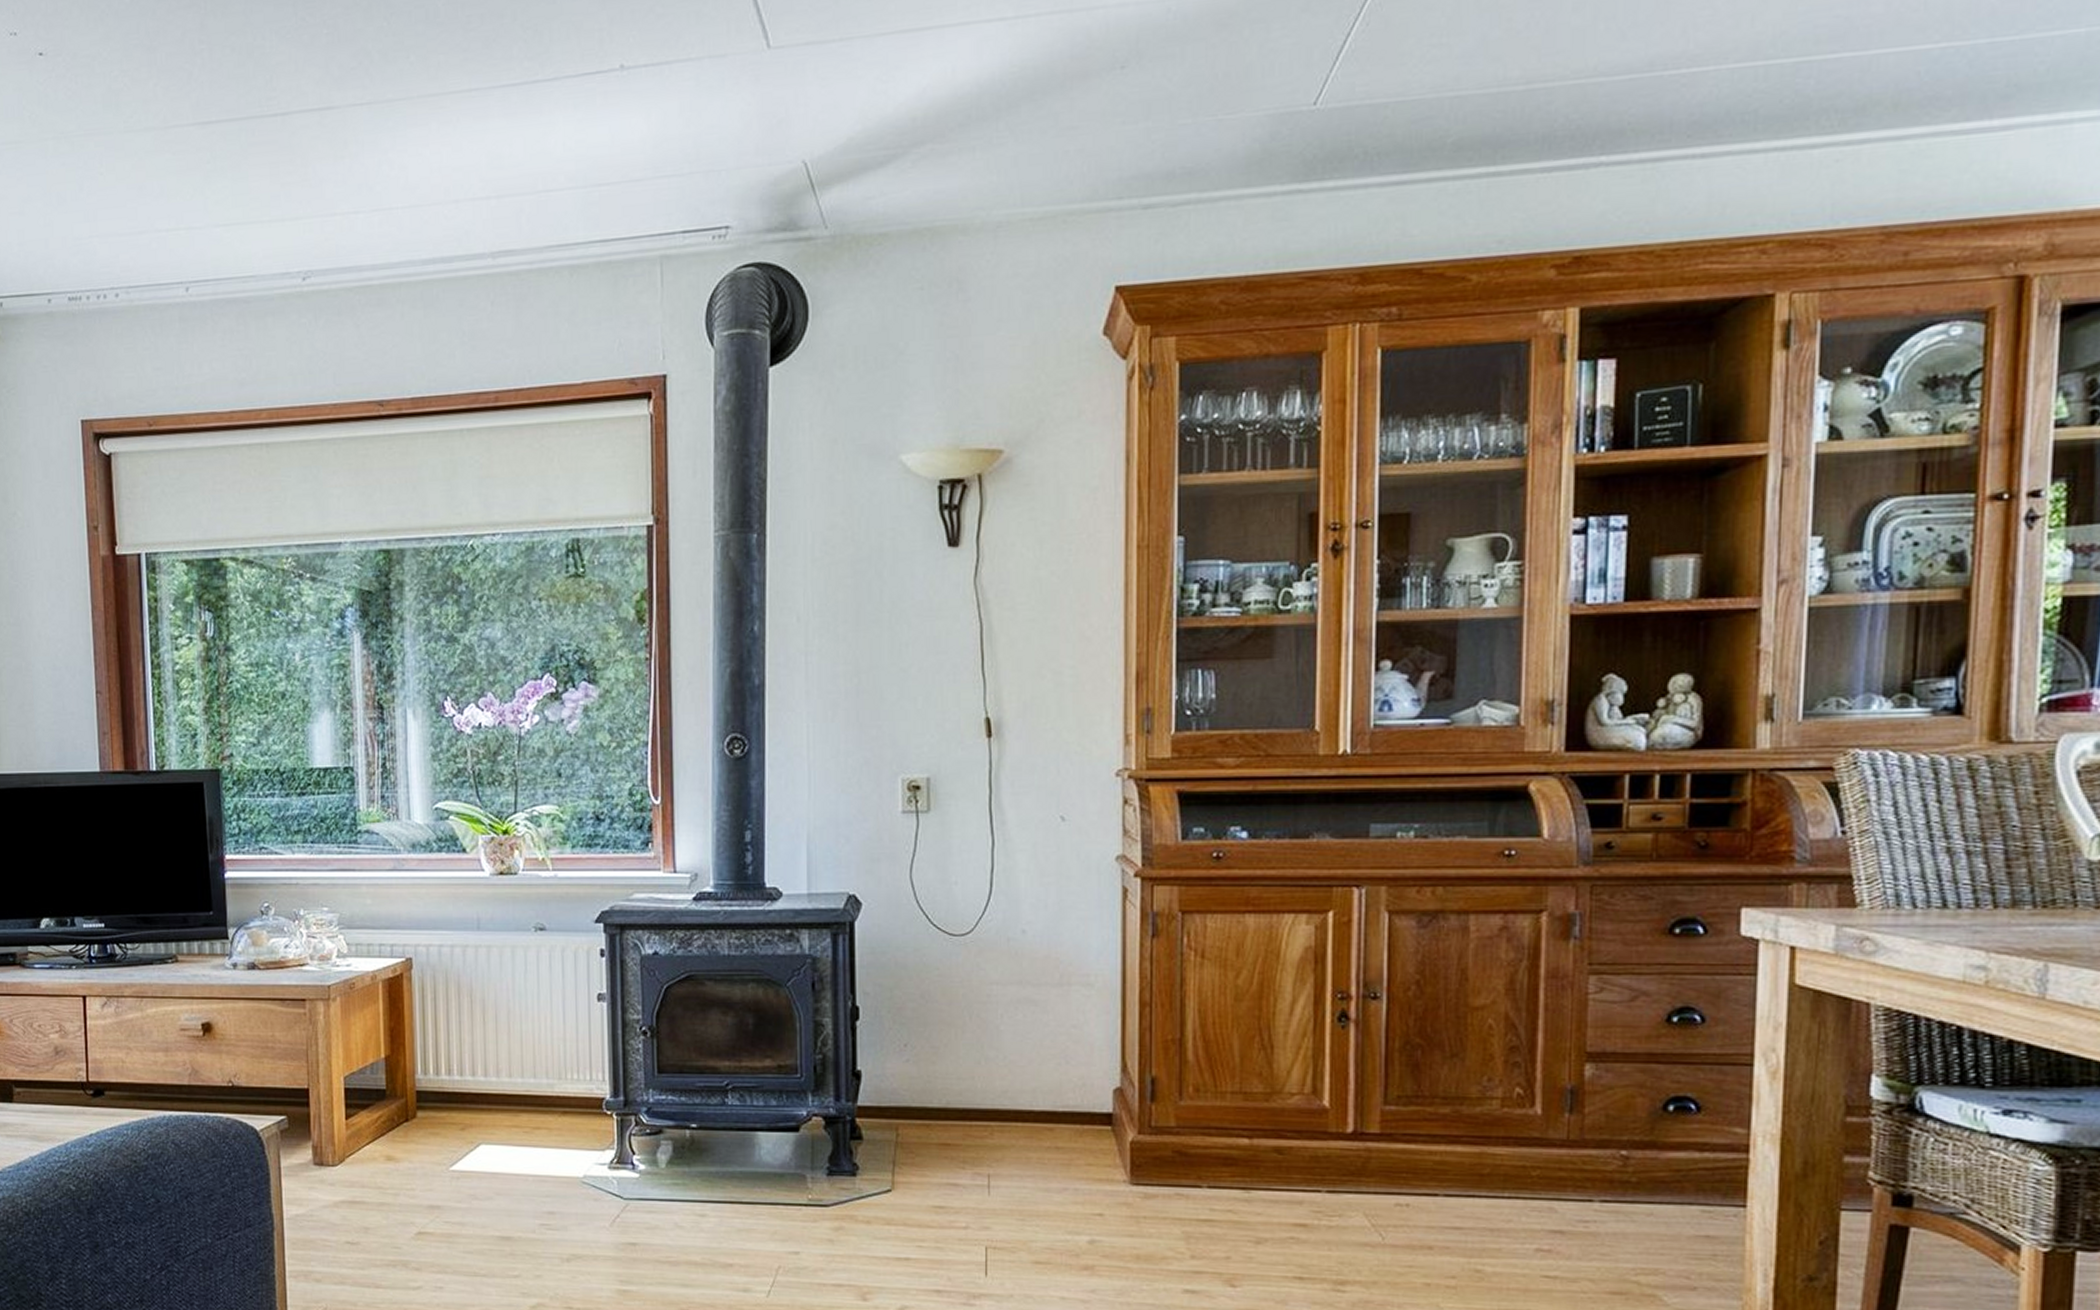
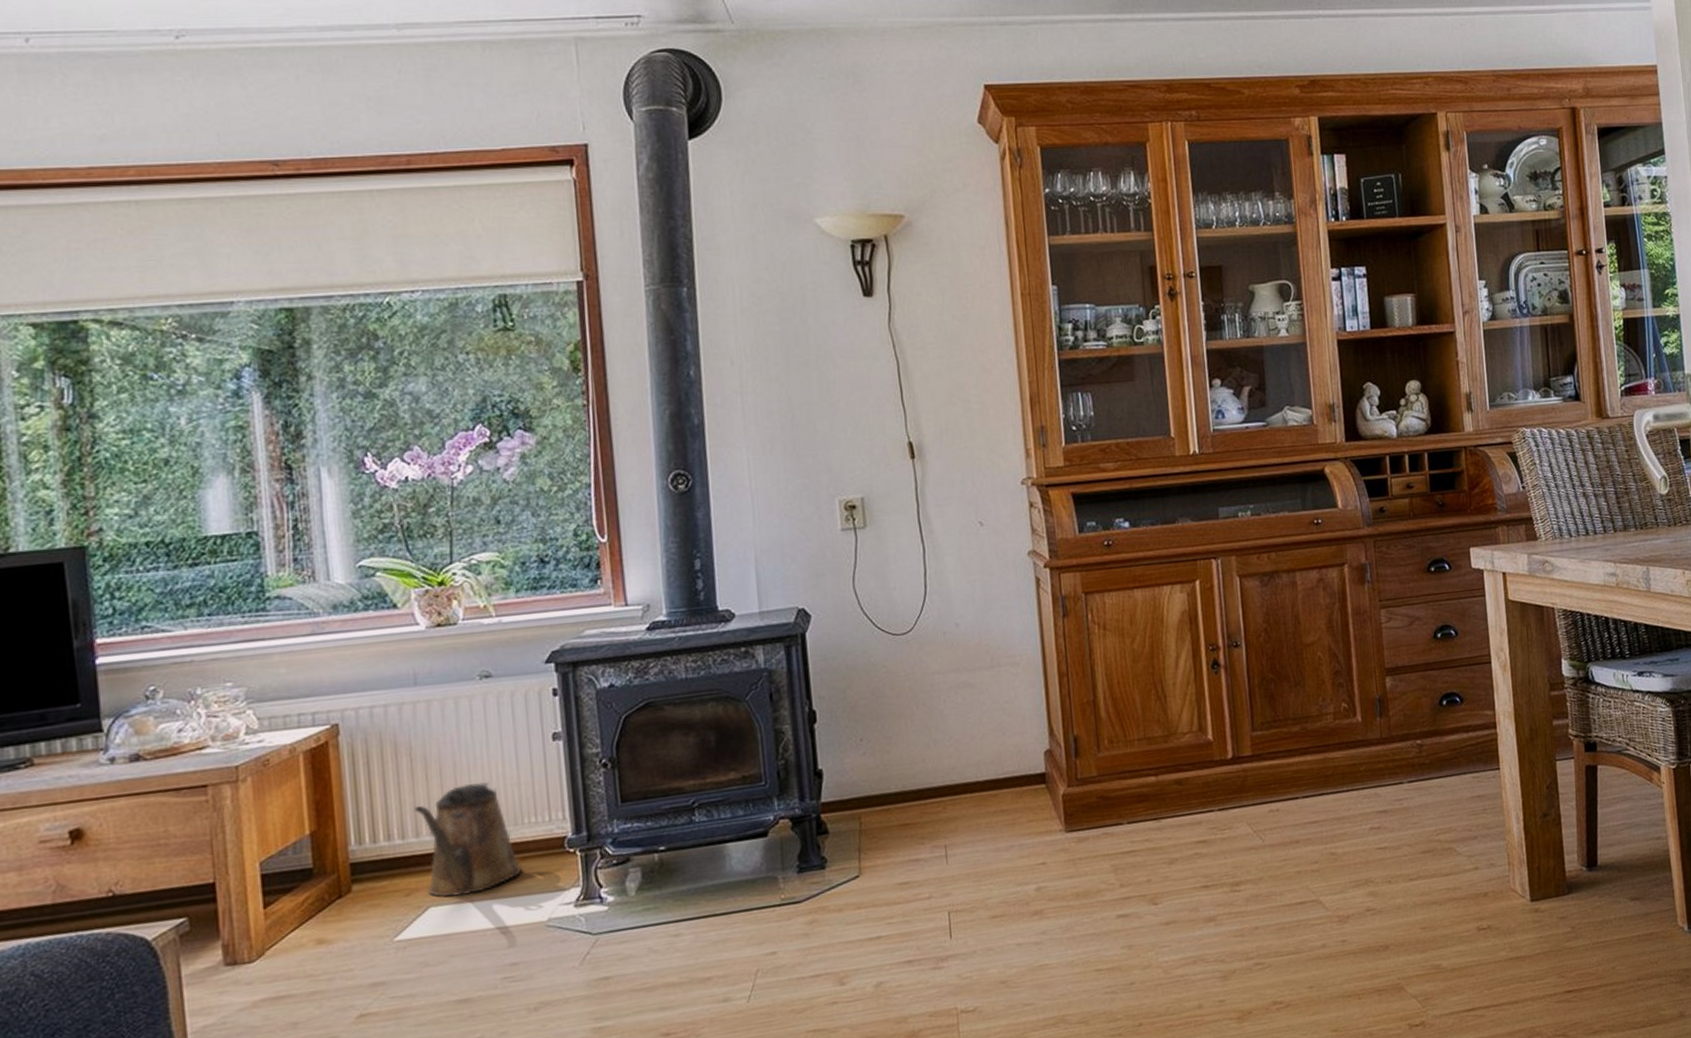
watering can: none [471,1033,562,1139] -> present [413,782,521,897]

